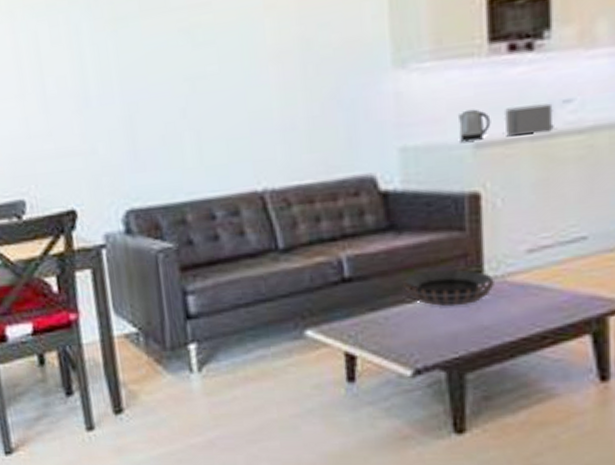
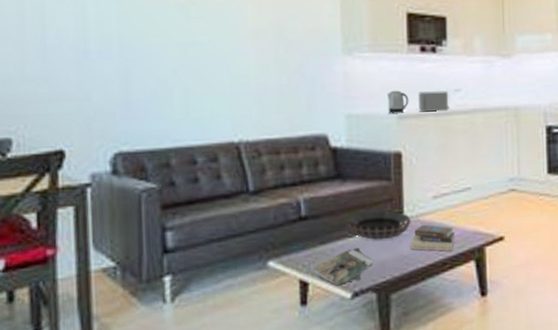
magazine: none [362,316,443,361] -> present [314,248,374,286]
books: none [494,286,562,323] -> present [410,224,456,252]

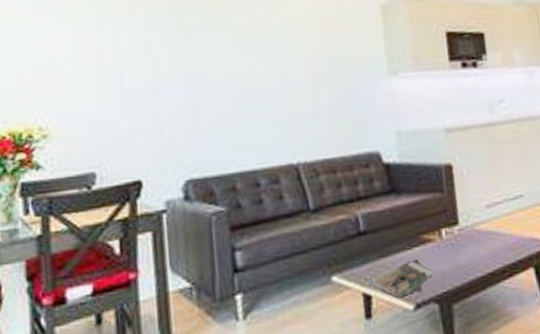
decorative bowl: present [346,211,411,241] -> none [404,222,467,252]
kettle: present [388,90,409,114] -> none [434,105,455,128]
books: present [410,224,456,252] -> none [468,233,512,260]
toaster: present [417,91,449,112] -> none [462,102,495,124]

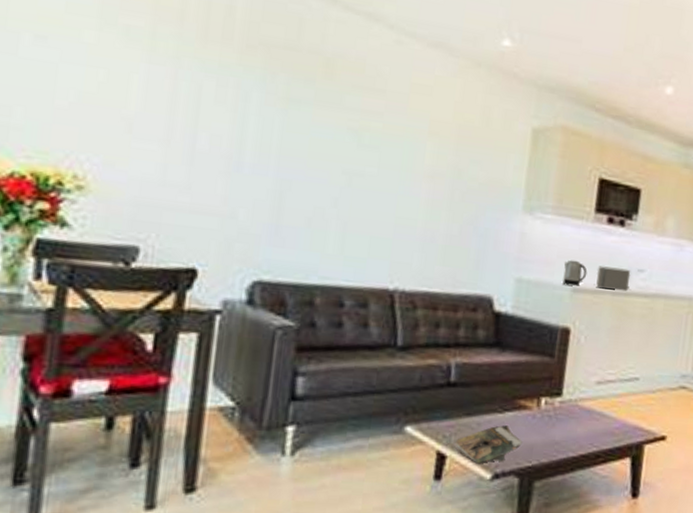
kettle: none [434,105,455,128] -> present [562,260,588,286]
toaster: none [462,102,495,124] -> present [596,266,631,292]

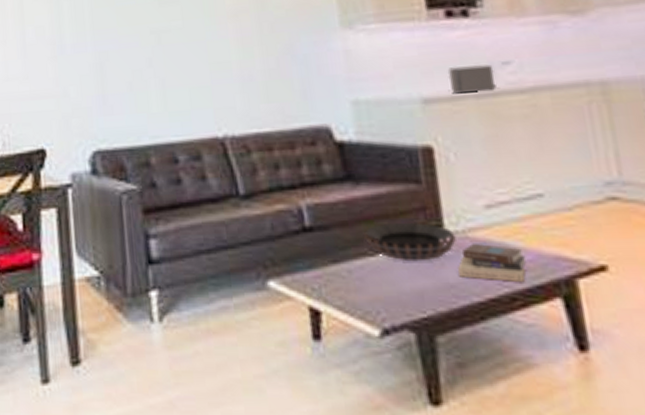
magazine: present [454,425,522,464] -> none [326,270,408,319]
decorative bowl: none [498,387,569,421] -> present [364,223,456,262]
kettle: present [562,260,588,286] -> none [405,67,437,97]
books: none [564,410,615,445] -> present [458,242,527,283]

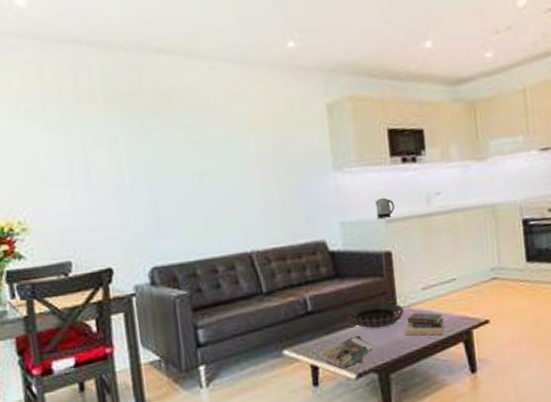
magazine: none [326,270,408,319] -> present [322,336,374,369]
kettle: none [405,67,437,97] -> present [375,197,395,219]
toaster: present [447,64,496,94] -> none [402,195,432,215]

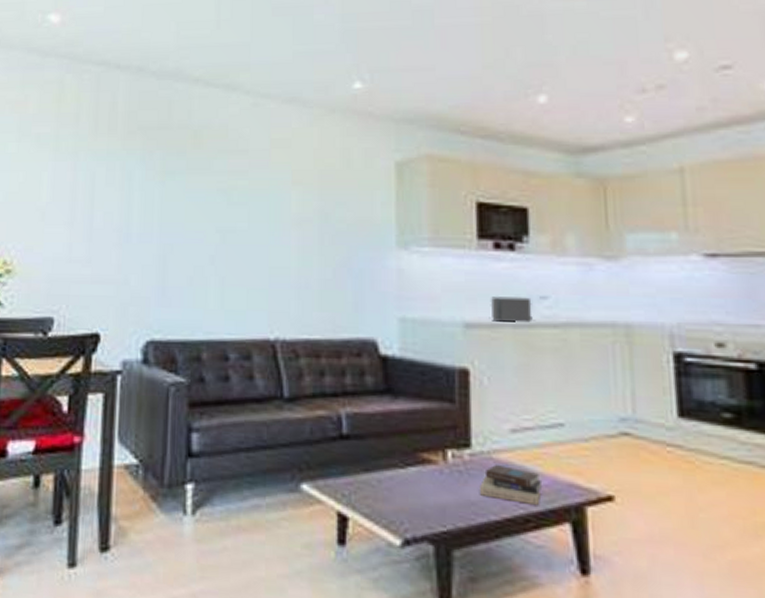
magazine: present [322,336,374,369] -> none [355,482,432,528]
decorative bowl: present [347,302,404,329] -> none [397,438,481,478]
kettle: present [375,197,395,219] -> none [451,293,479,321]
toaster: none [402,195,432,215] -> present [490,296,533,323]

